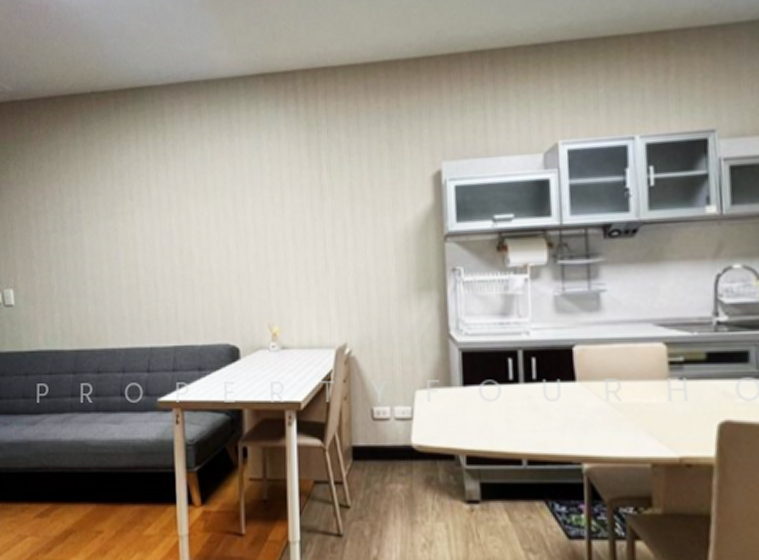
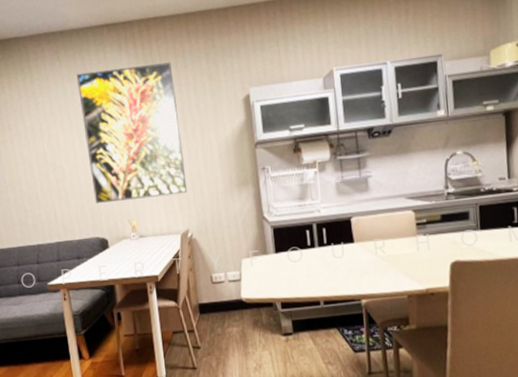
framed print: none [220,124,350,301] -> present [77,62,188,203]

